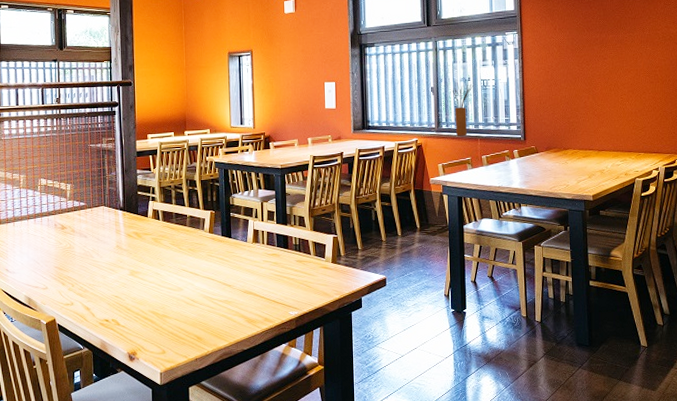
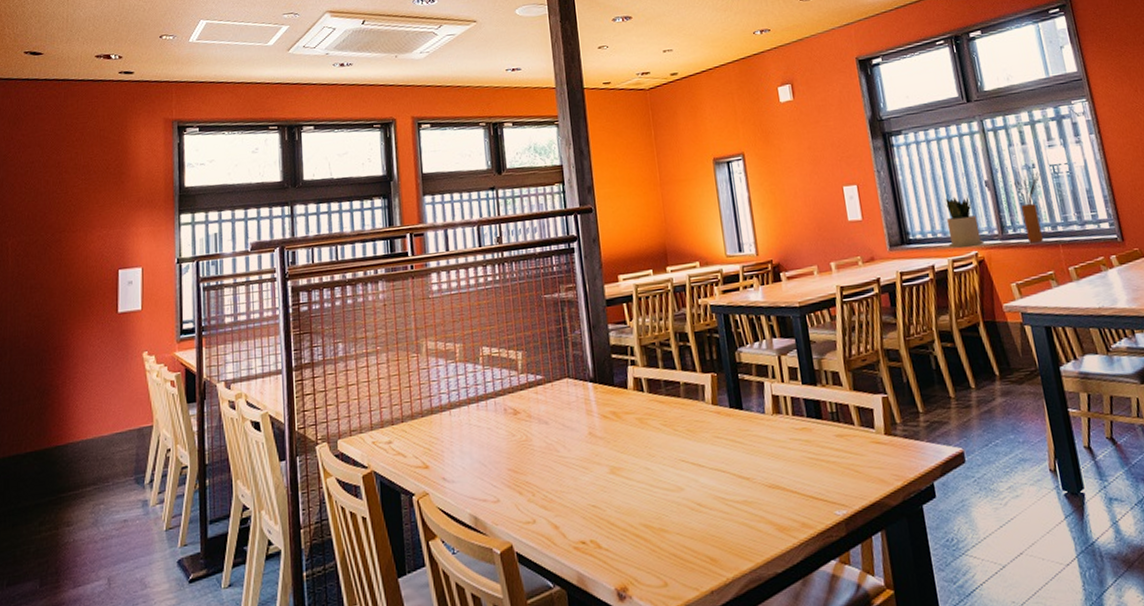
planter: none [398,96,424,136] -> present [945,195,985,248]

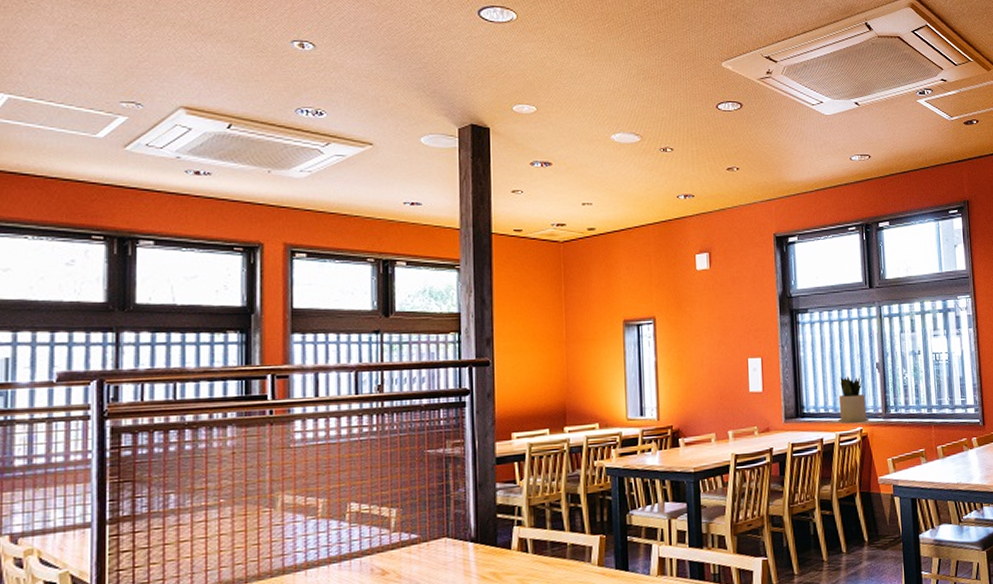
vase: present [1013,171,1043,244] -> none [900,357,925,423]

